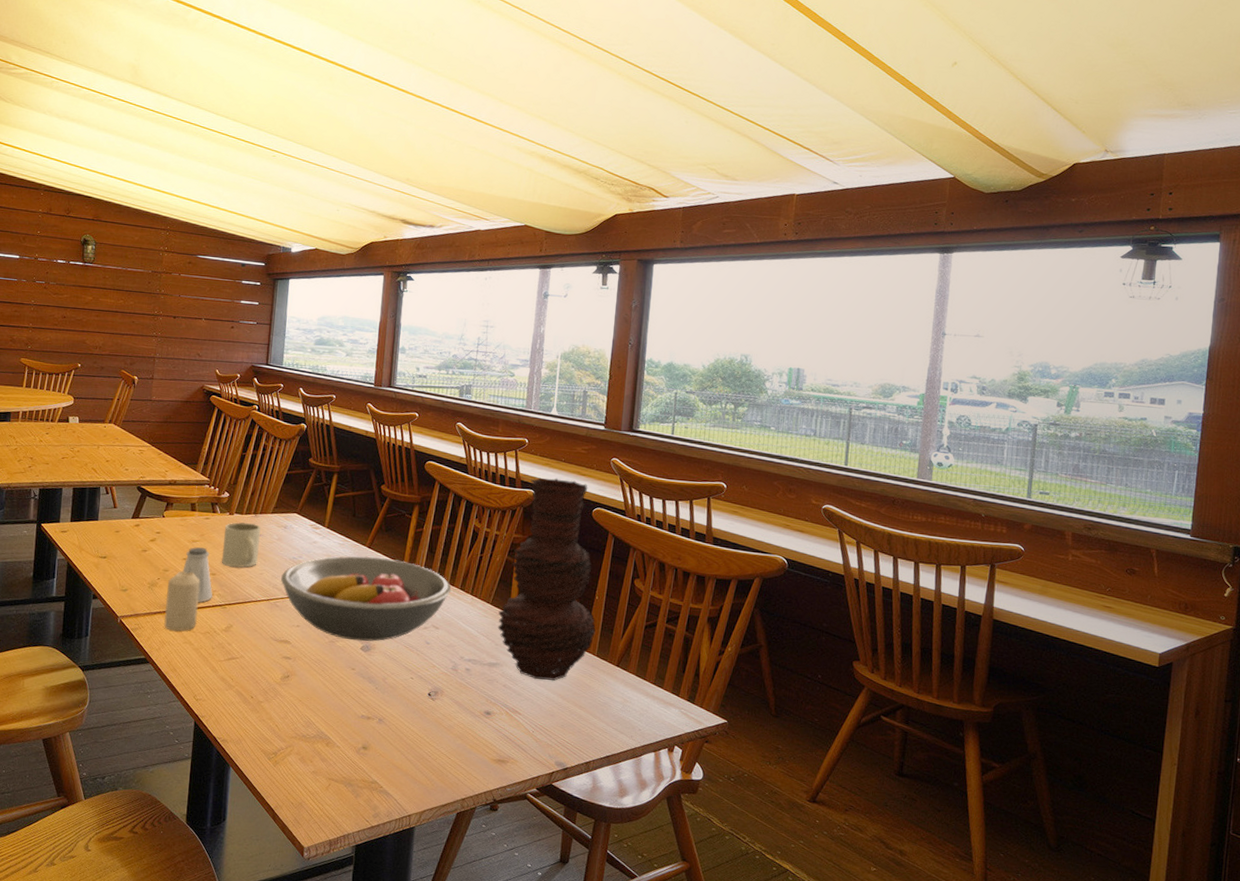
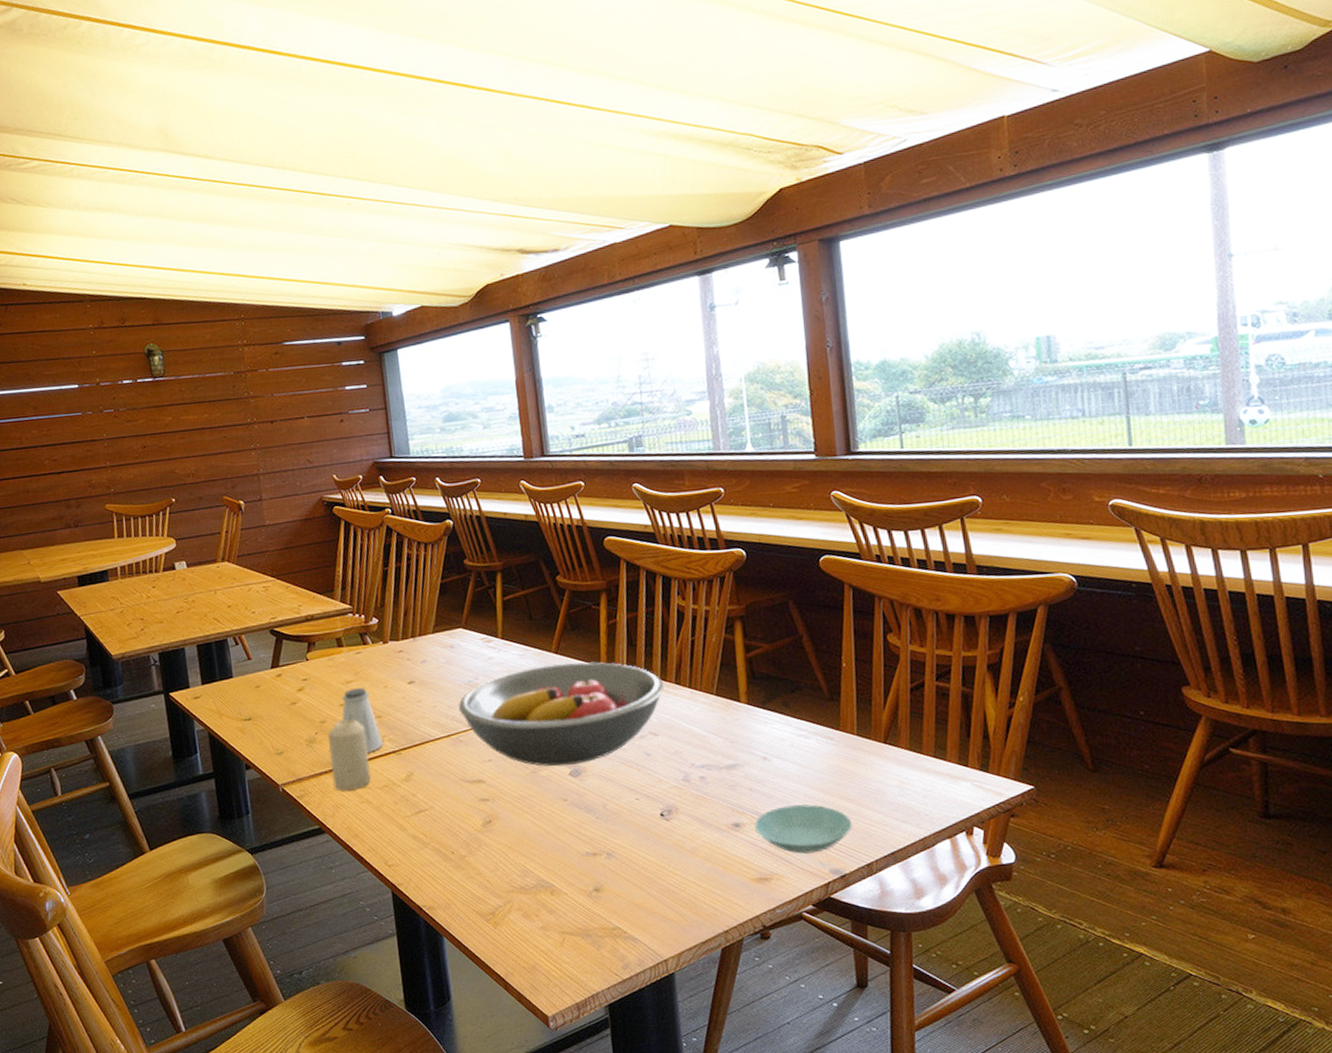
mug: present [222,522,261,568] -> none [381,649,427,704]
vase: present [497,477,596,681] -> none [727,527,850,776]
saucer: none [502,704,580,746] -> present [755,803,853,854]

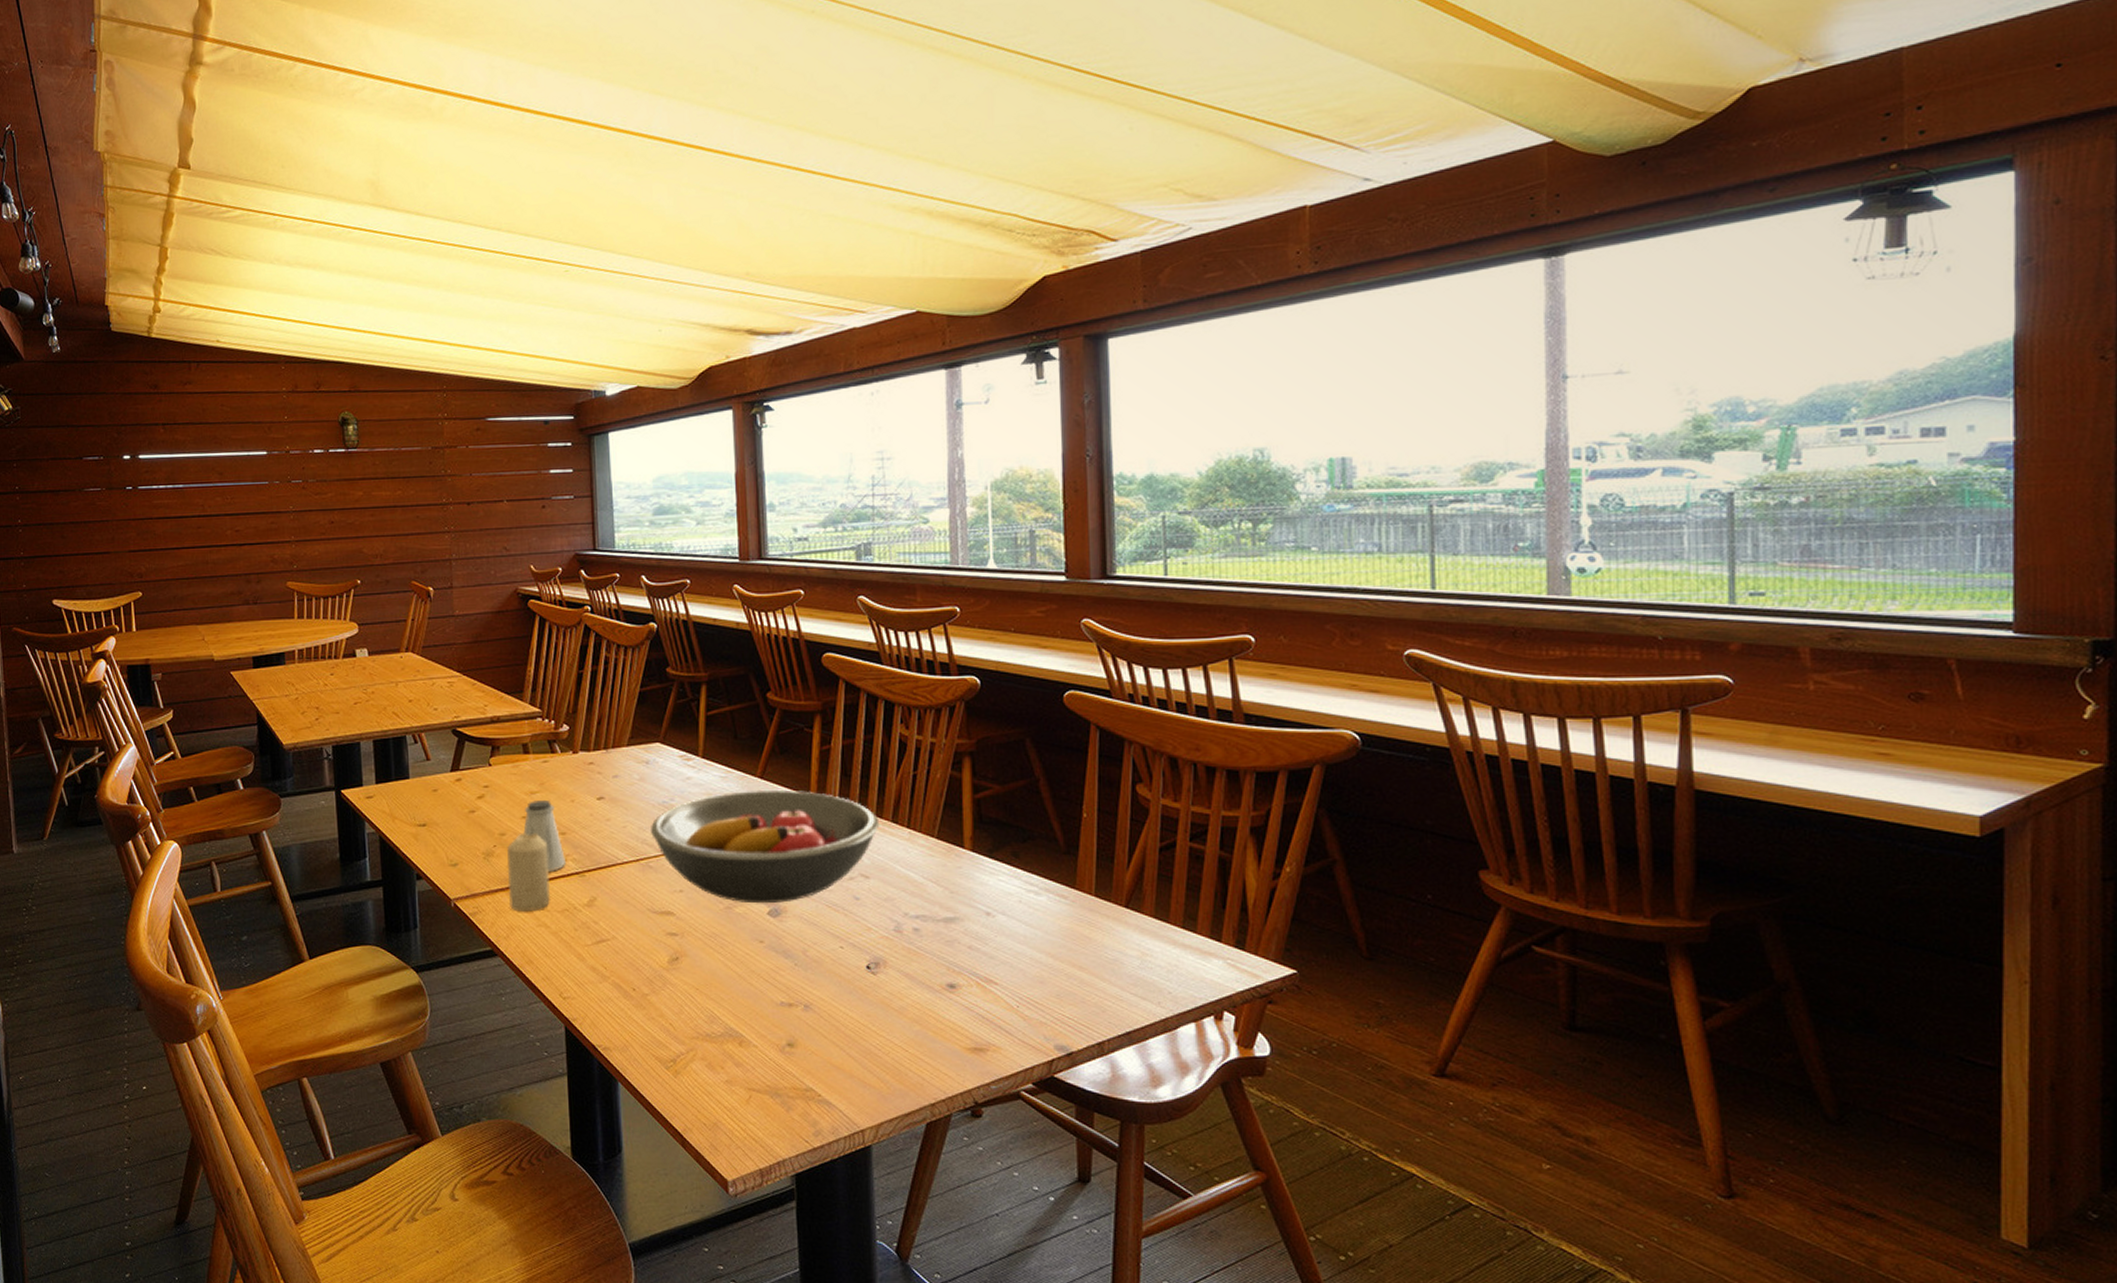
saucer: present [755,803,853,854] -> none [972,968,1084,1025]

